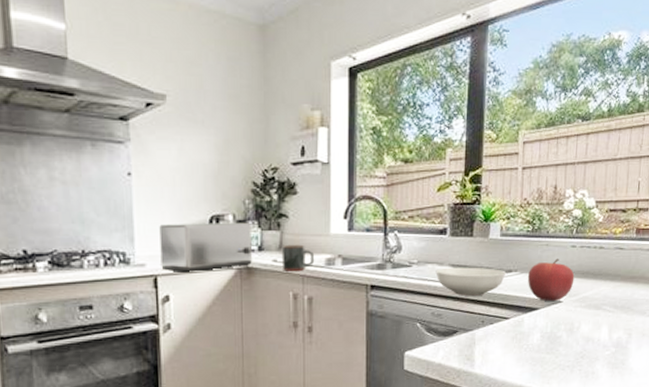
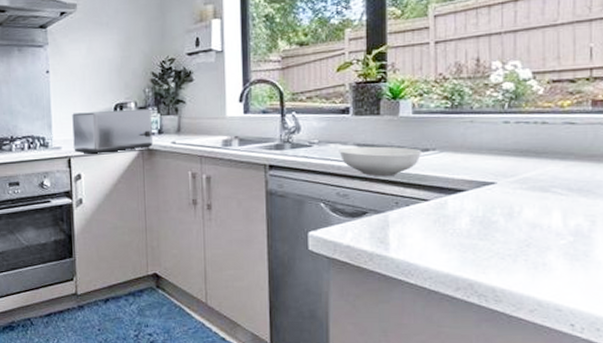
mug: present [281,244,315,271] -> none [179,127,212,152]
fruit: present [527,258,575,302] -> none [448,135,510,183]

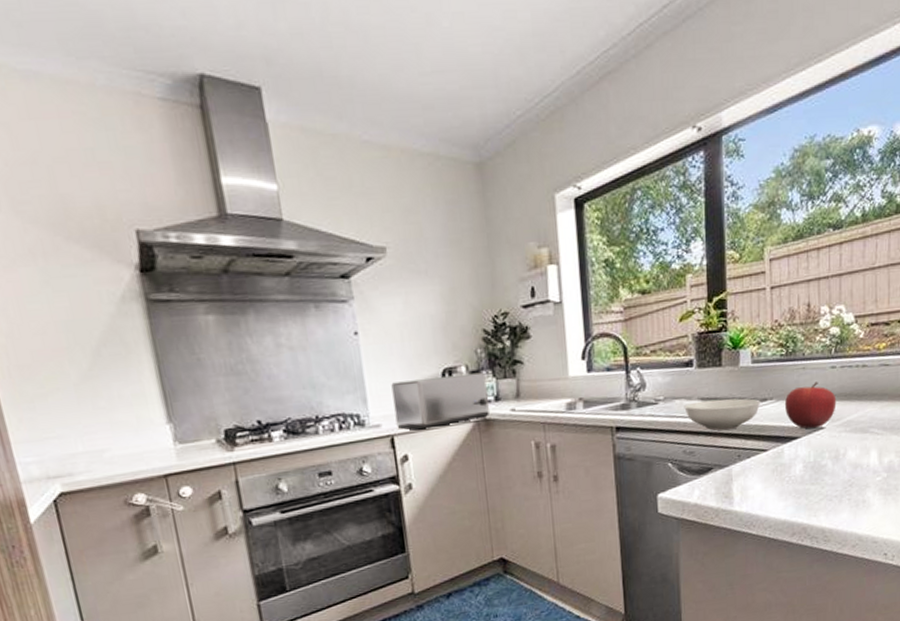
fruit: none [448,135,510,183] -> present [784,381,836,429]

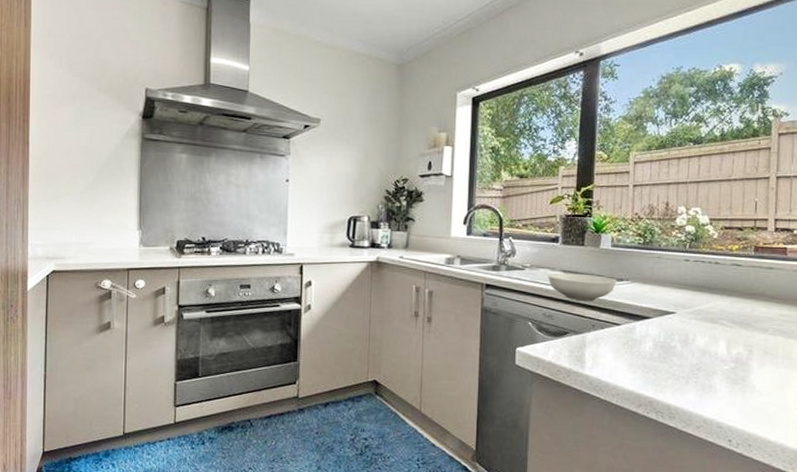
toaster: present [391,372,489,430] -> none [307,222,383,263]
fruit: present [784,381,836,429] -> none [639,271,689,312]

